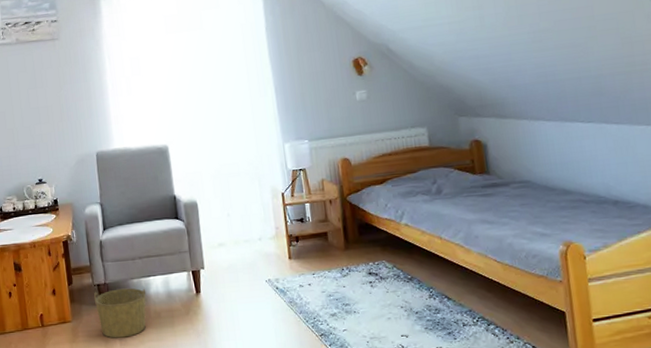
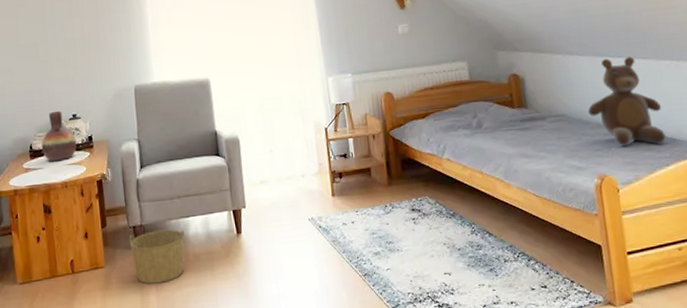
vase: none [10,175,44,224] -> present [41,110,77,162]
teddy bear: none [553,121,638,212] -> present [587,56,666,146]

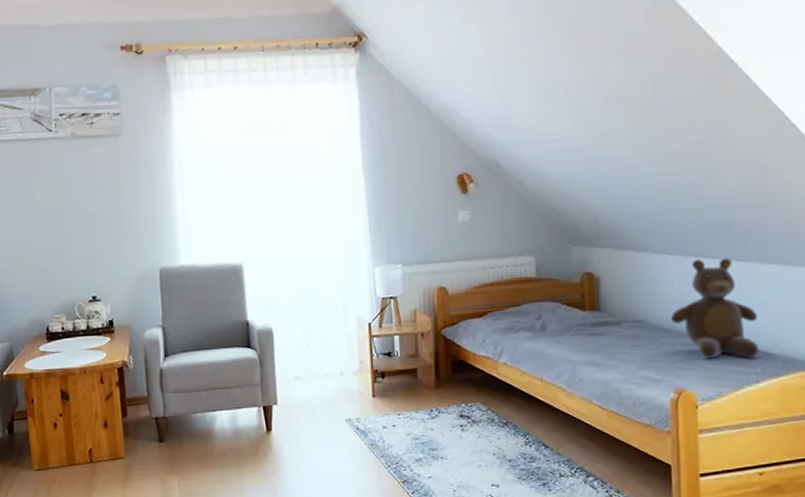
vase: present [41,110,77,162] -> none [58,291,97,346]
basket: present [129,229,185,284] -> none [150,423,211,478]

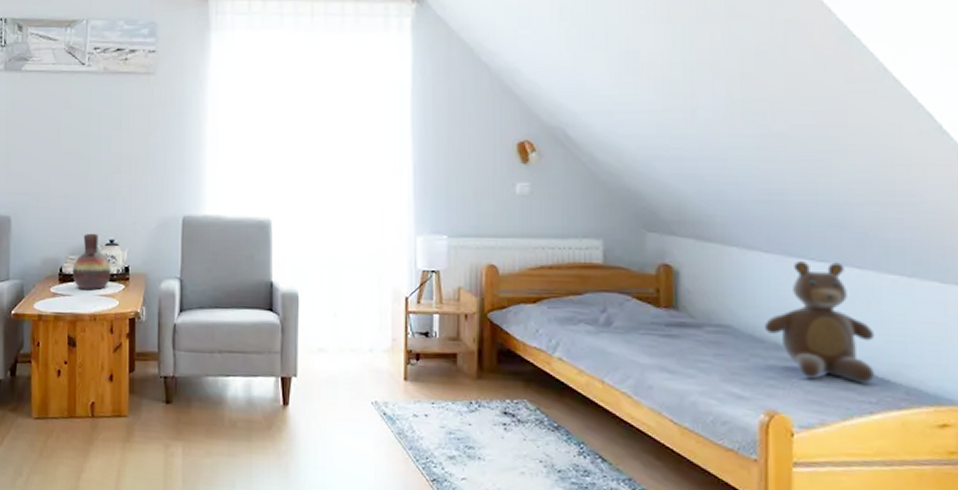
vase: none [58,291,97,346] -> present [72,233,111,291]

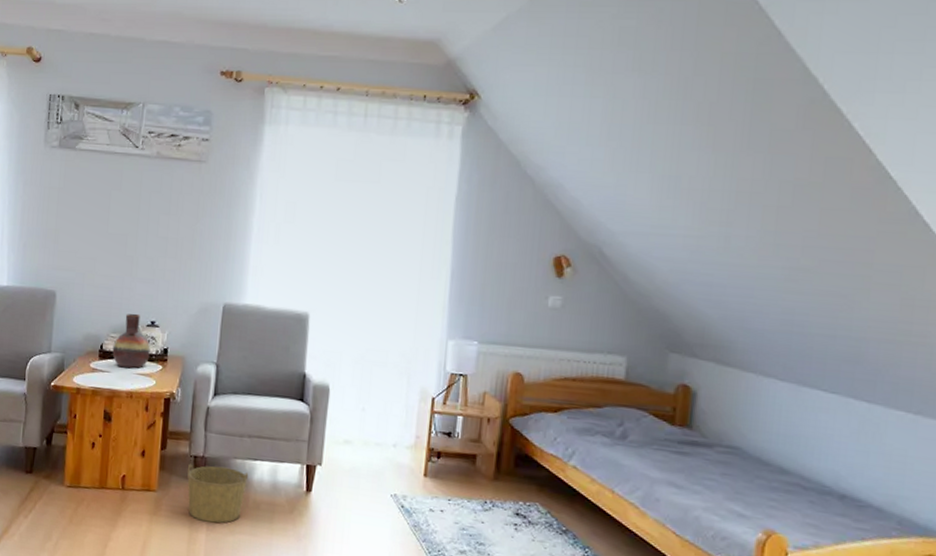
basket: none [157,385,222,446] -> present [186,463,249,524]
teddy bear: present [763,261,875,384] -> none [771,391,876,511]

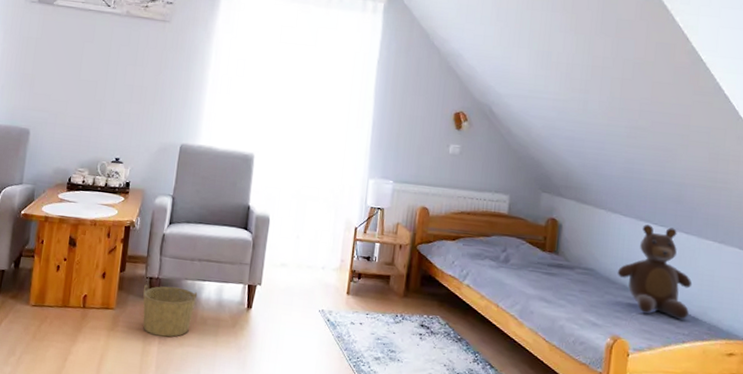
vase: present [112,313,151,369] -> none [79,150,114,200]
teddy bear: none [771,391,876,511] -> present [617,224,693,320]

